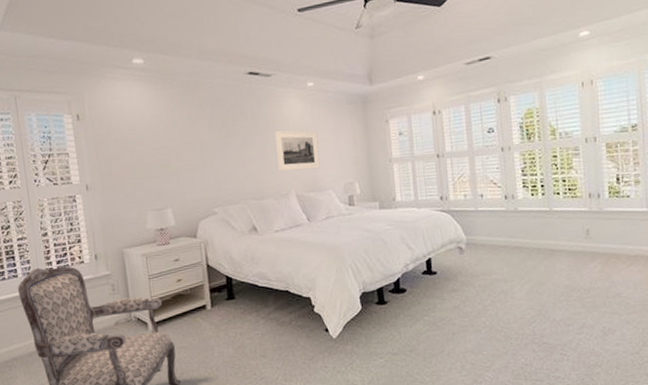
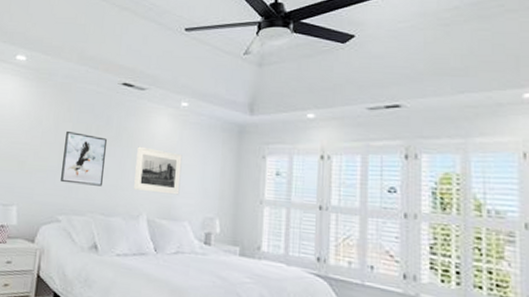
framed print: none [203,127,249,178] -> present [61,130,108,186]

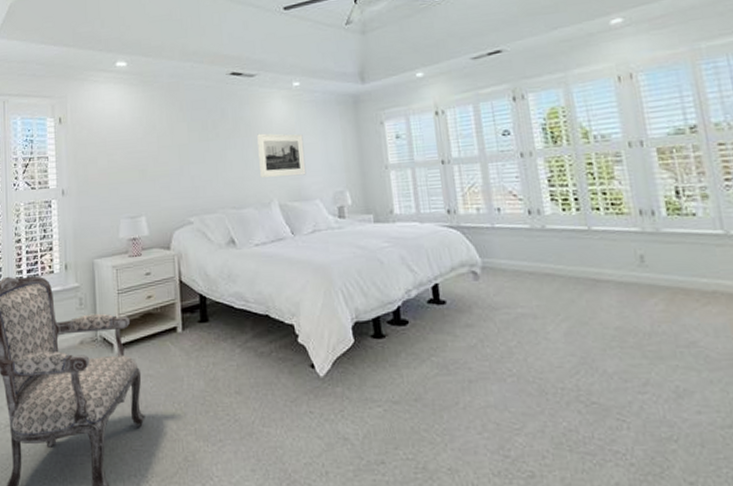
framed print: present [61,130,108,186] -> none [182,130,228,184]

